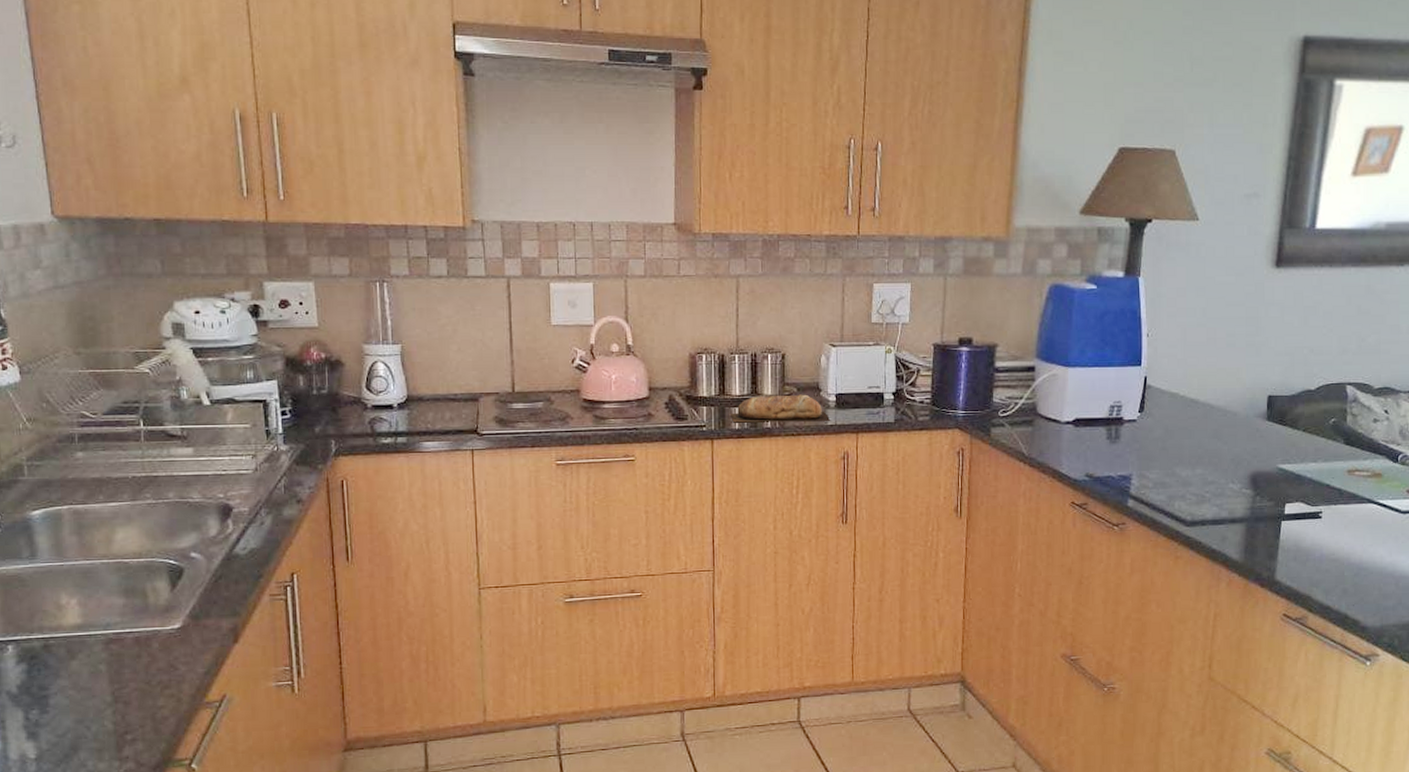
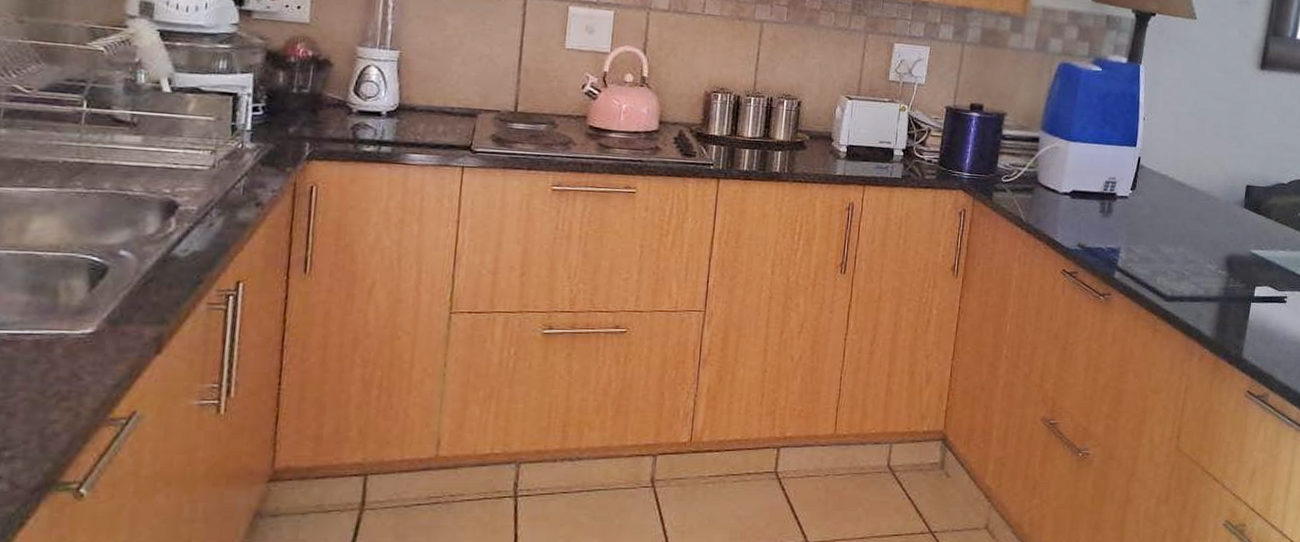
bread loaf: present [731,394,831,423] -> none [740,139,840,172]

